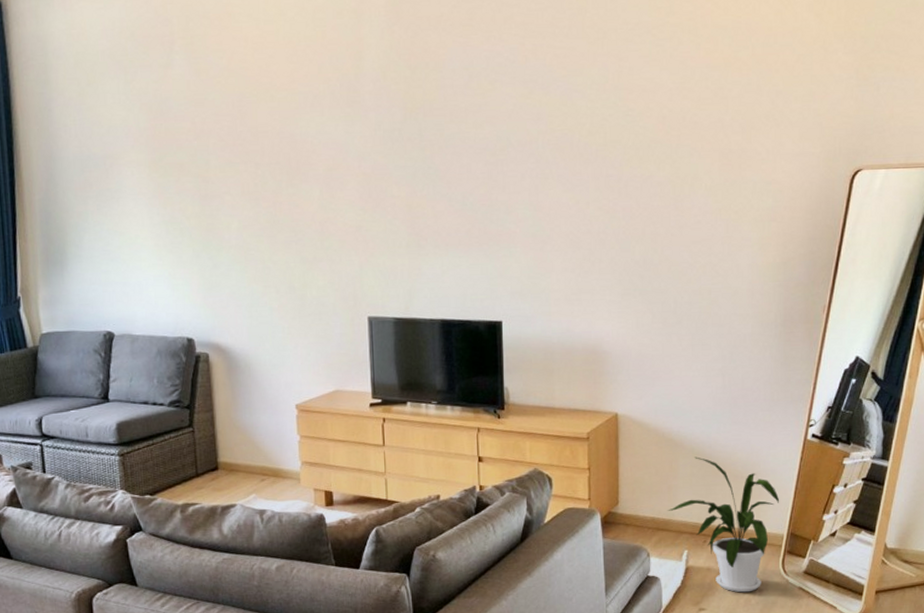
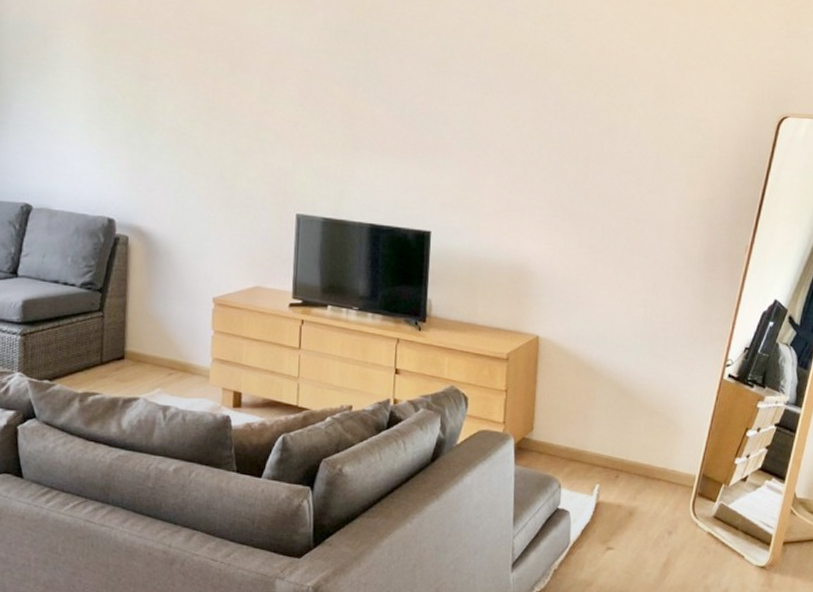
house plant: present [668,456,780,593] -> none [582,387,694,534]

